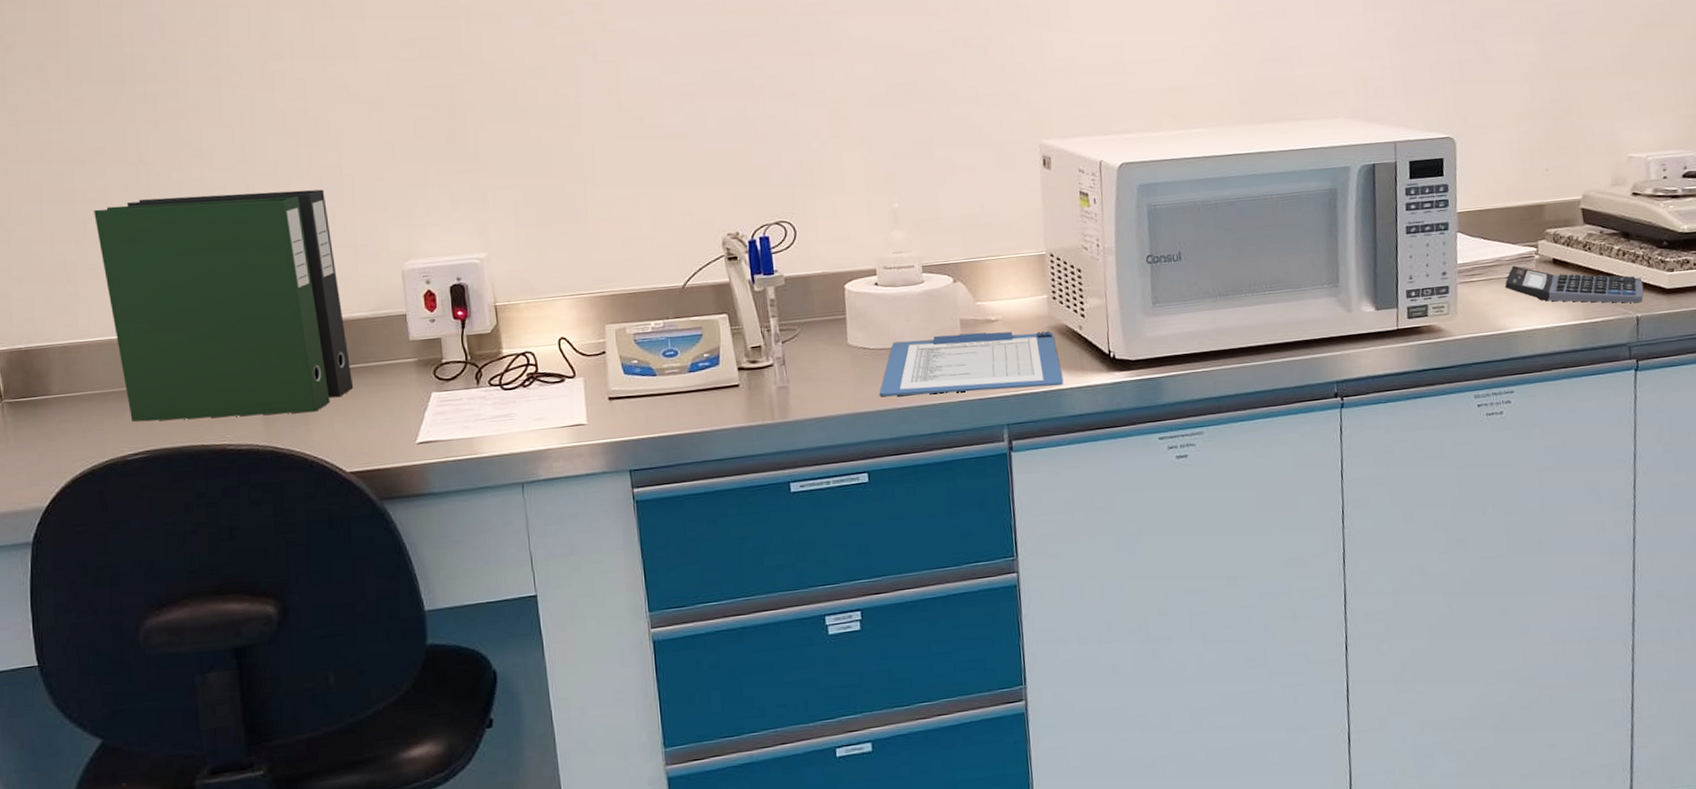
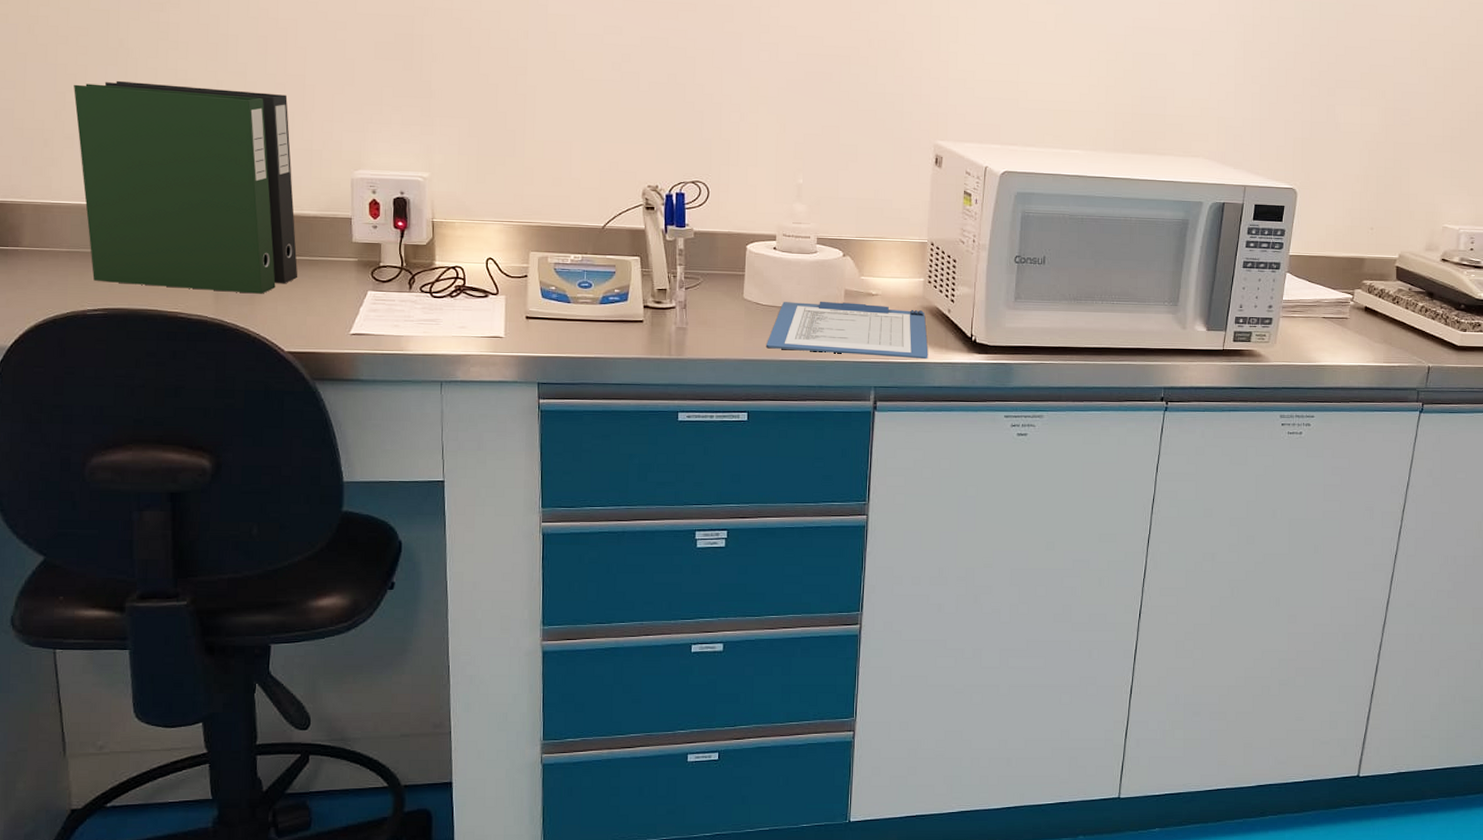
calculator: present [1505,265,1644,303] -> none [1321,308,1438,355]

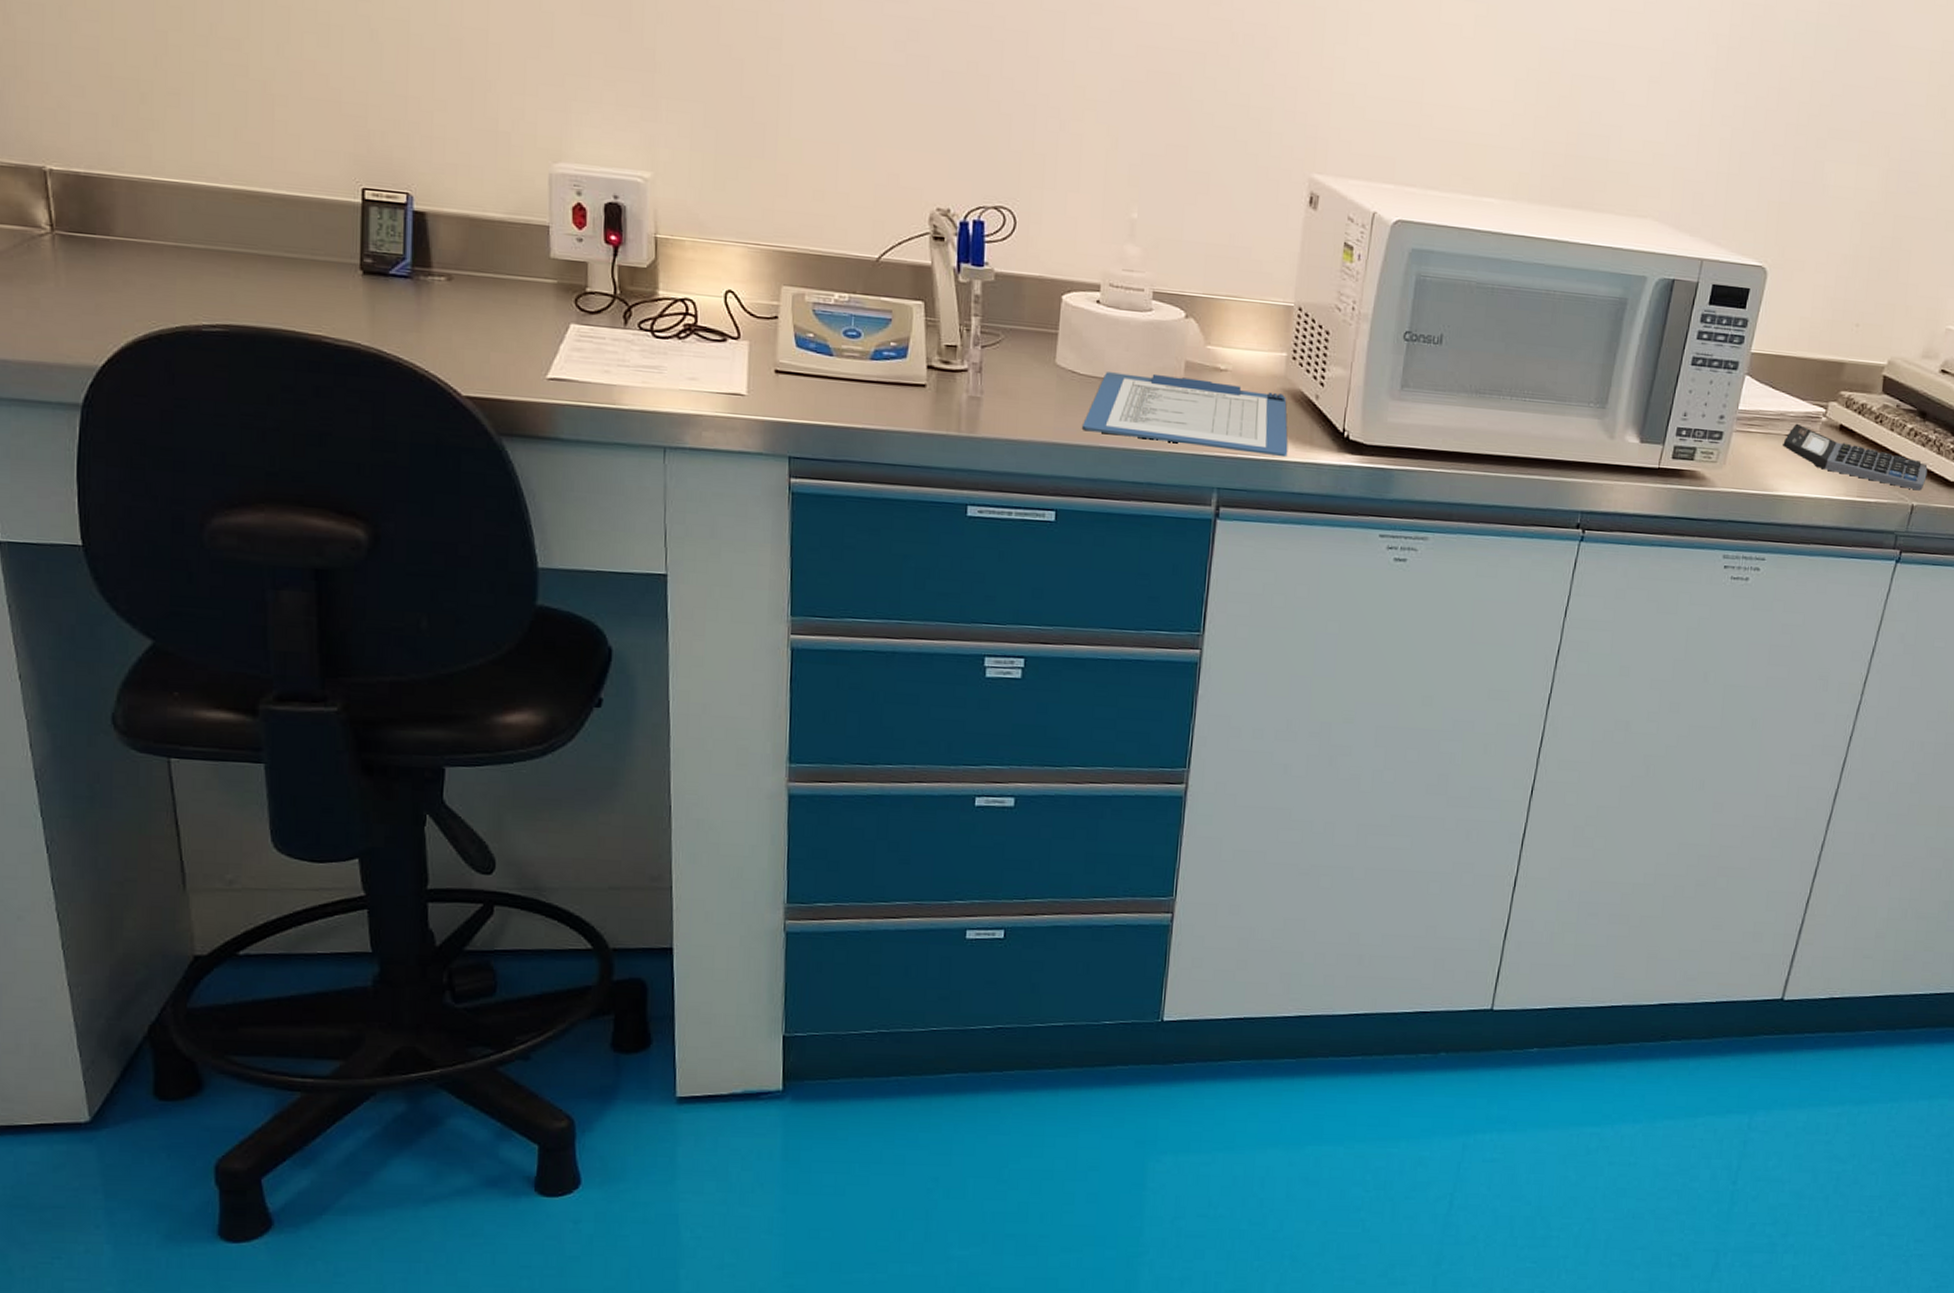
binder: present [73,80,298,294] -> none [179,19,479,319]
calculator: none [1321,308,1438,355] -> present [1783,423,1928,491]

